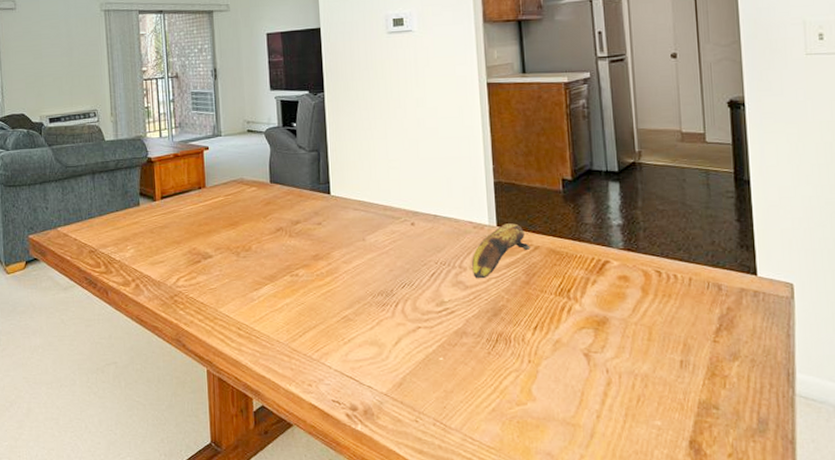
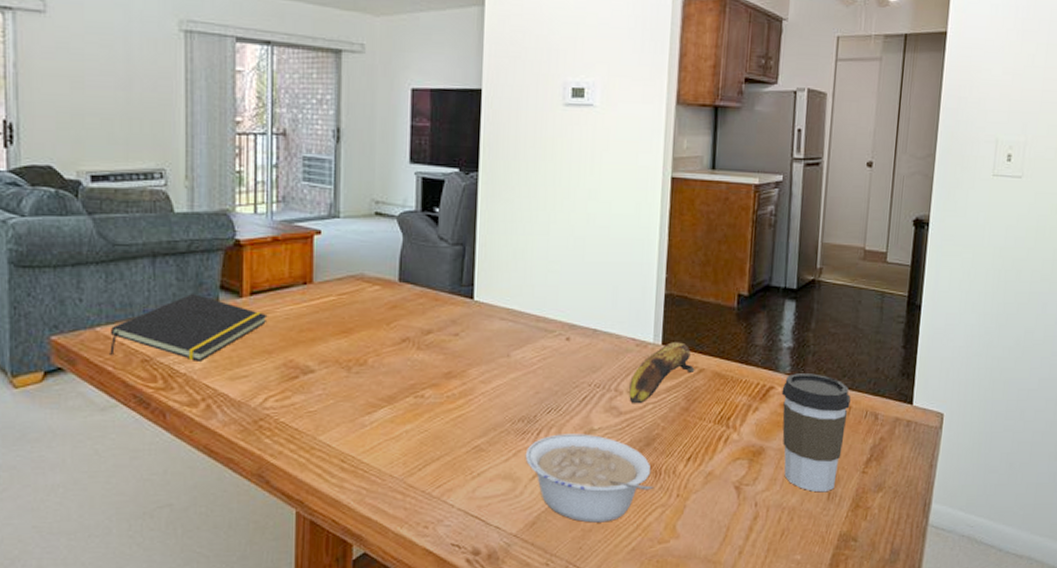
notepad: none [67,199,175,251] -> present [110,293,268,361]
legume: none [387,305,506,385] -> present [525,434,655,523]
coffee cup: none [617,248,690,361] -> present [781,373,851,493]

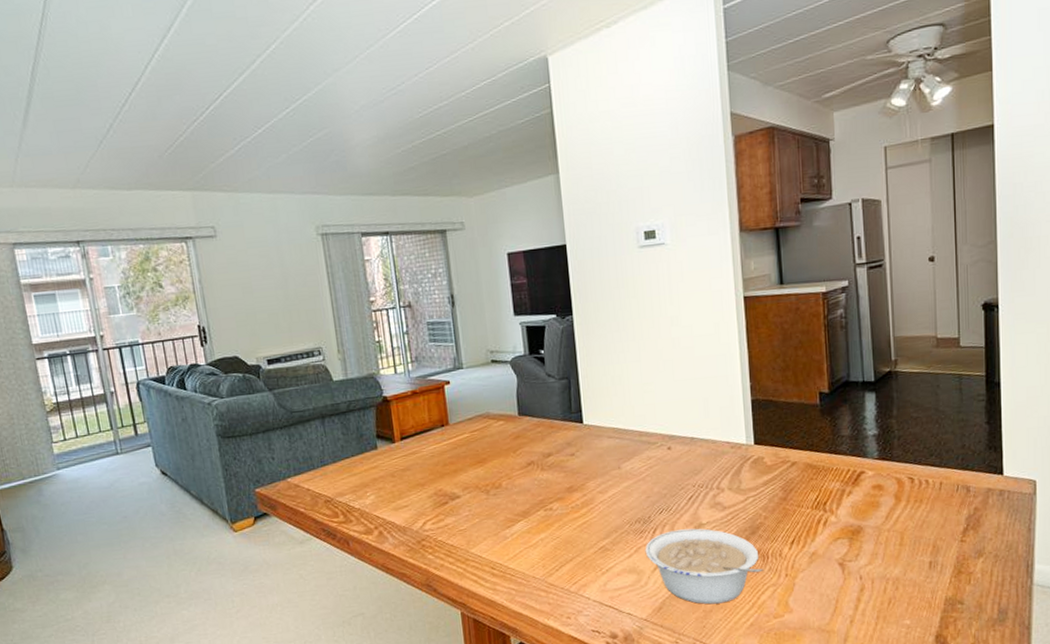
notepad: present [110,293,268,361] -> none [299,443,417,499]
banana: present [629,342,695,404] -> none [730,440,788,499]
coffee cup: present [781,373,851,493] -> none [872,456,940,563]

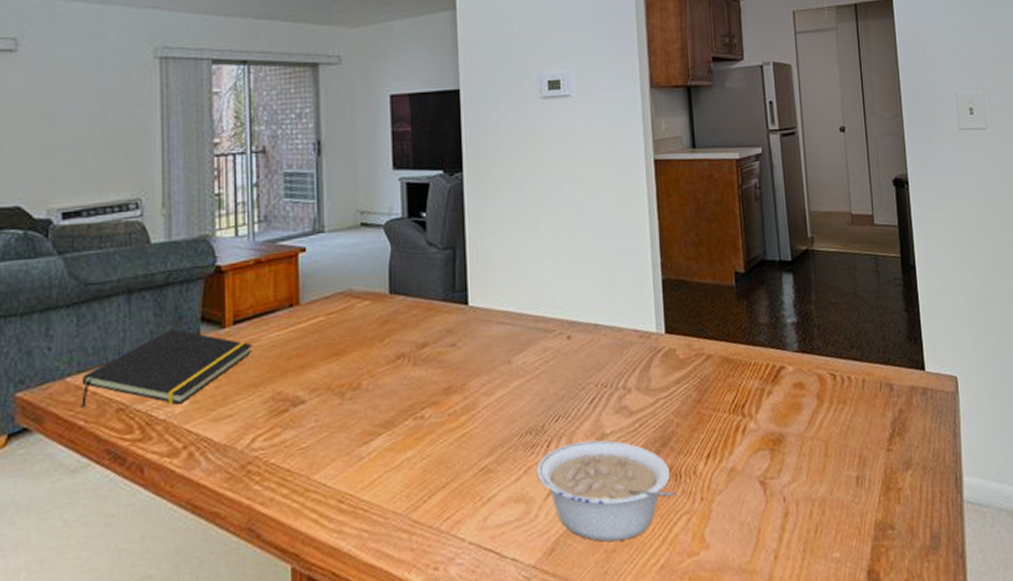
notepad: none [299,443,417,499] -> present [81,328,253,407]

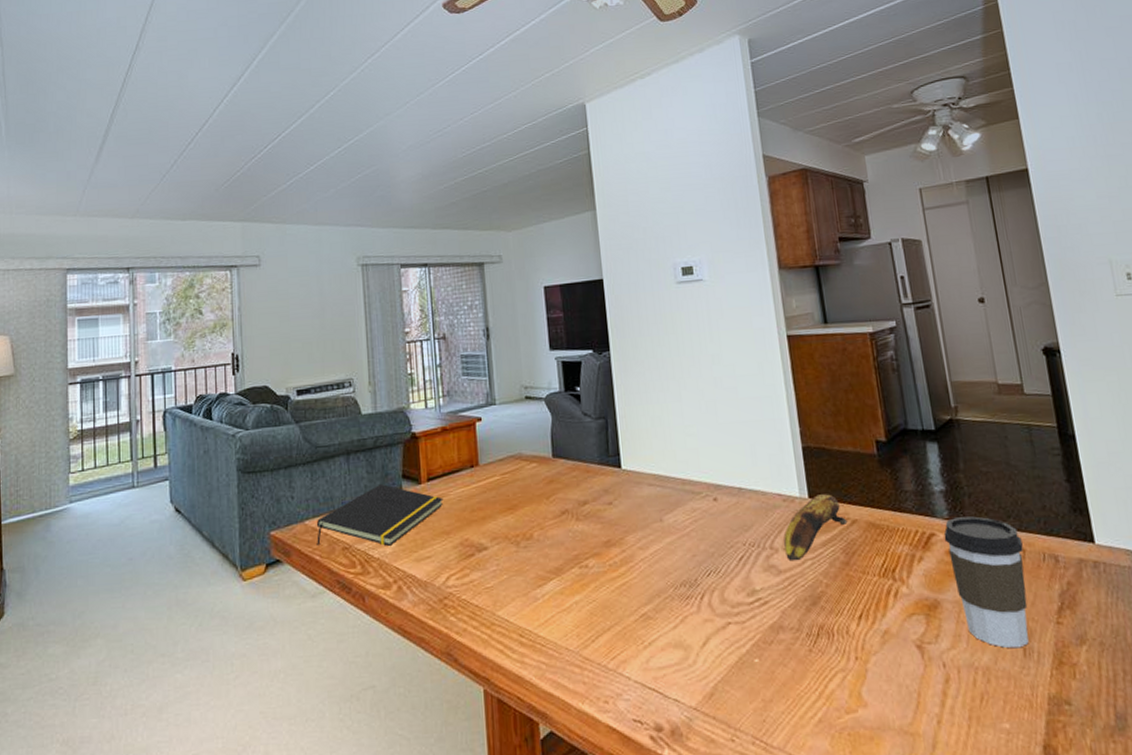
legume: present [536,440,676,542] -> none [692,595,830,692]
banana: none [637,328,702,401] -> present [783,494,848,561]
coffee cup: none [792,348,863,478] -> present [943,516,1029,649]

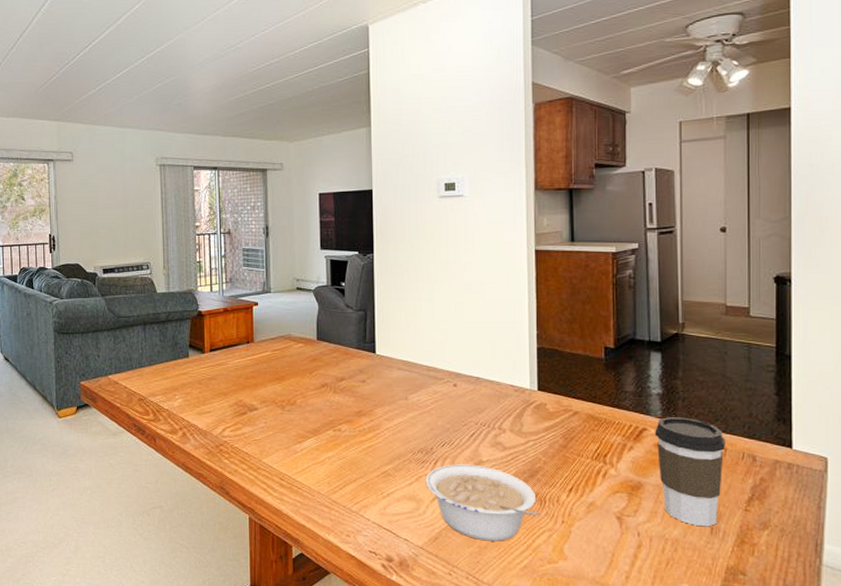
notepad: present [317,483,444,546] -> none [118,350,223,400]
legume: none [692,595,830,692] -> present [425,464,541,542]
banana: present [783,494,848,561] -> none [512,388,570,441]

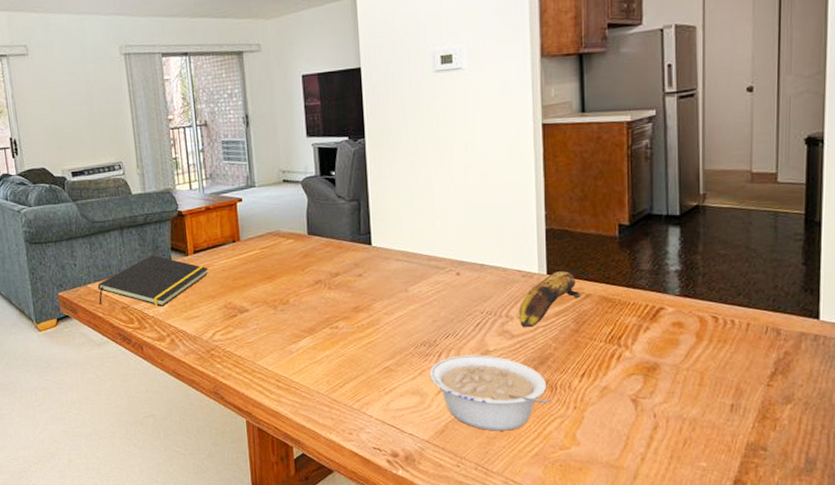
notepad: none [118,350,223,400] -> present [98,254,209,307]
banana: none [512,388,570,441] -> present [519,271,582,328]
coffee cup: present [655,417,725,527] -> none [672,293,748,405]

